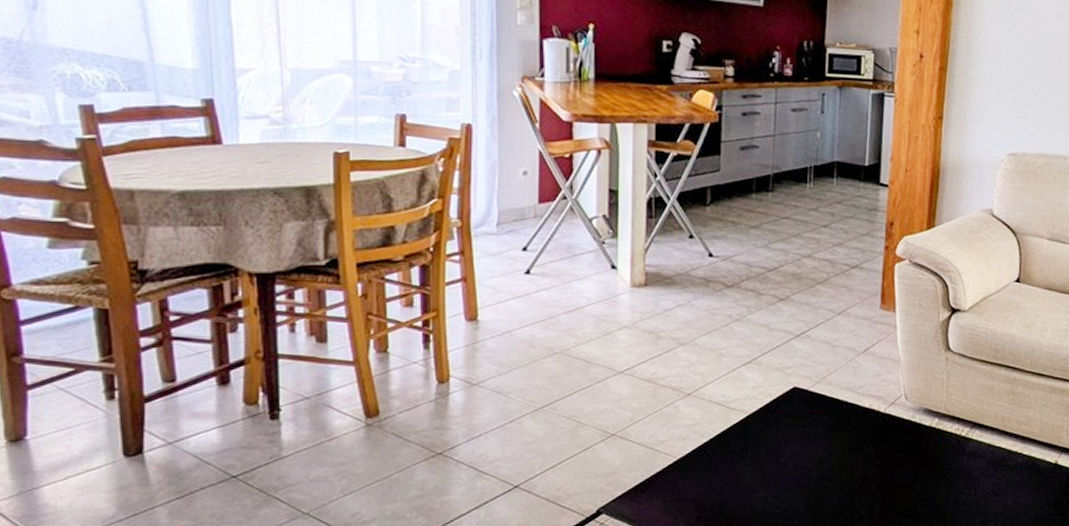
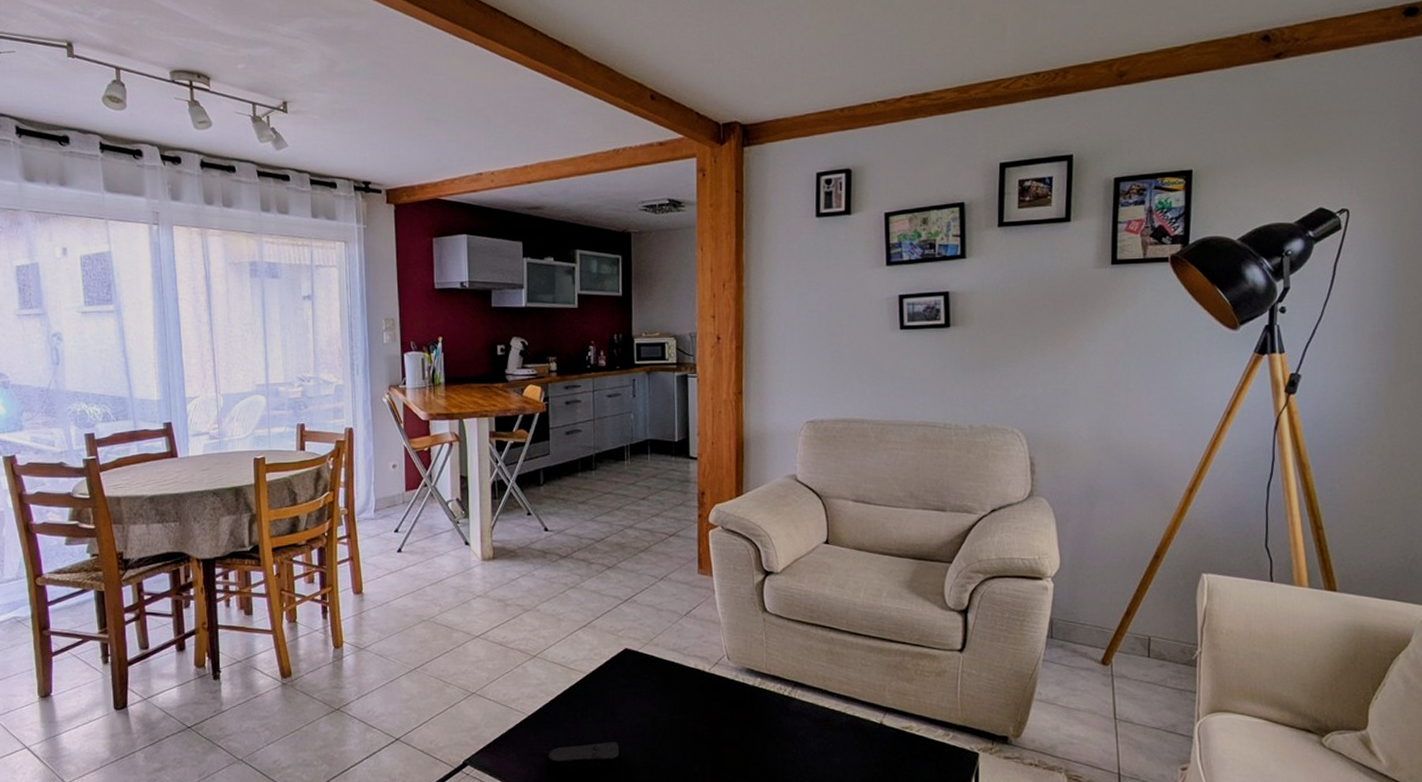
remote control: none [695,484,786,517] -> present [545,740,625,771]

